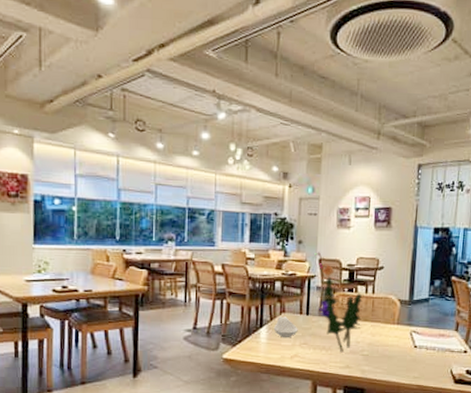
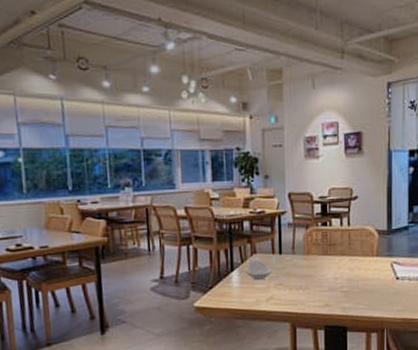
plant: present [314,252,363,353] -> none [283,186,338,291]

